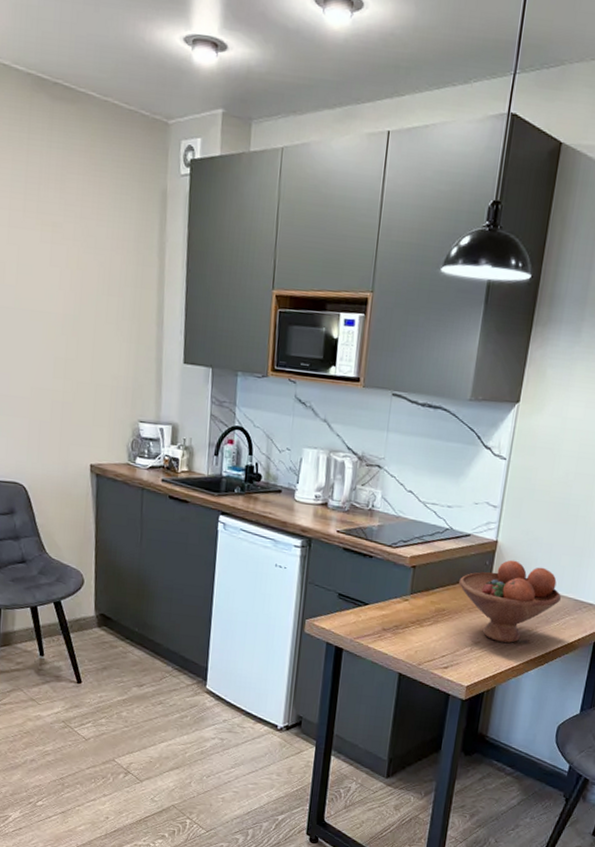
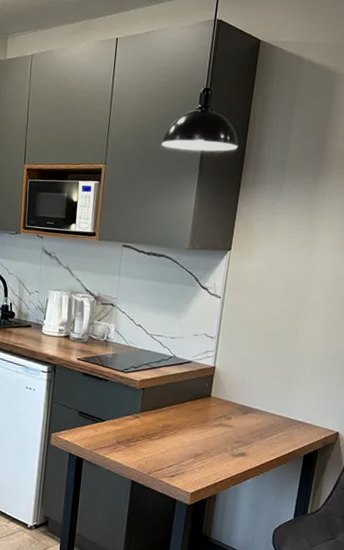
fruit bowl: present [459,560,561,643] -> none [182,383,273,455]

